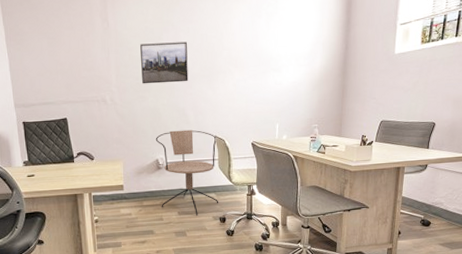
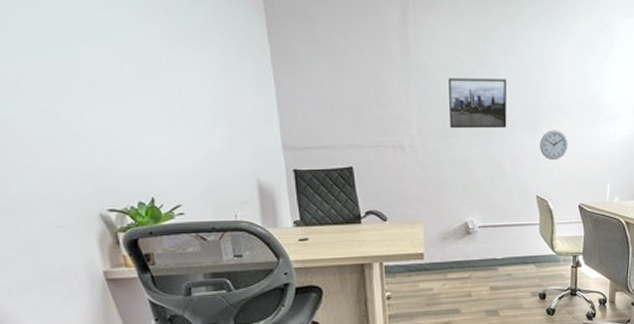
office chair: present [155,129,219,216] -> none [464,187,539,291]
wall clock: none [217,81,241,106] -> present [540,130,568,161]

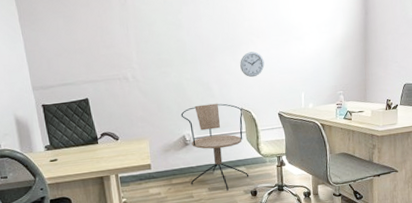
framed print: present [449,78,507,129] -> none [159,14,211,60]
office chair: none [464,187,539,291] -> present [180,103,249,191]

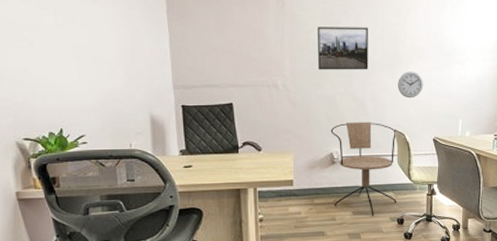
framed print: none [159,14,211,60] -> present [318,27,369,70]

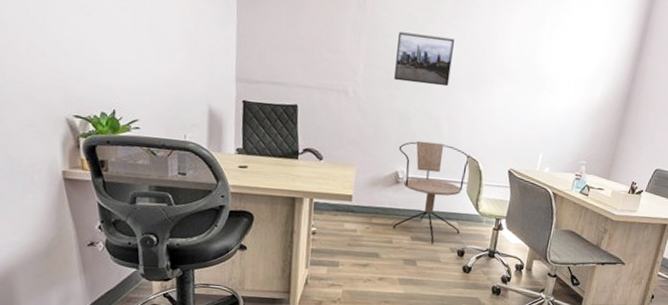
wall clock: present [398,71,423,99] -> none [478,93,507,124]

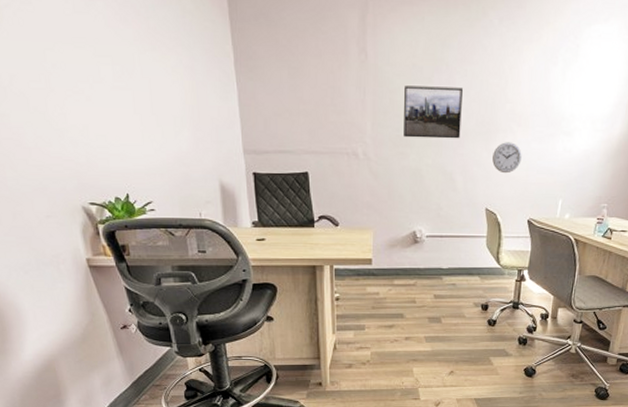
office chair: present [392,140,470,244] -> none [414,198,487,301]
wall clock: none [478,93,507,124] -> present [492,142,522,174]

